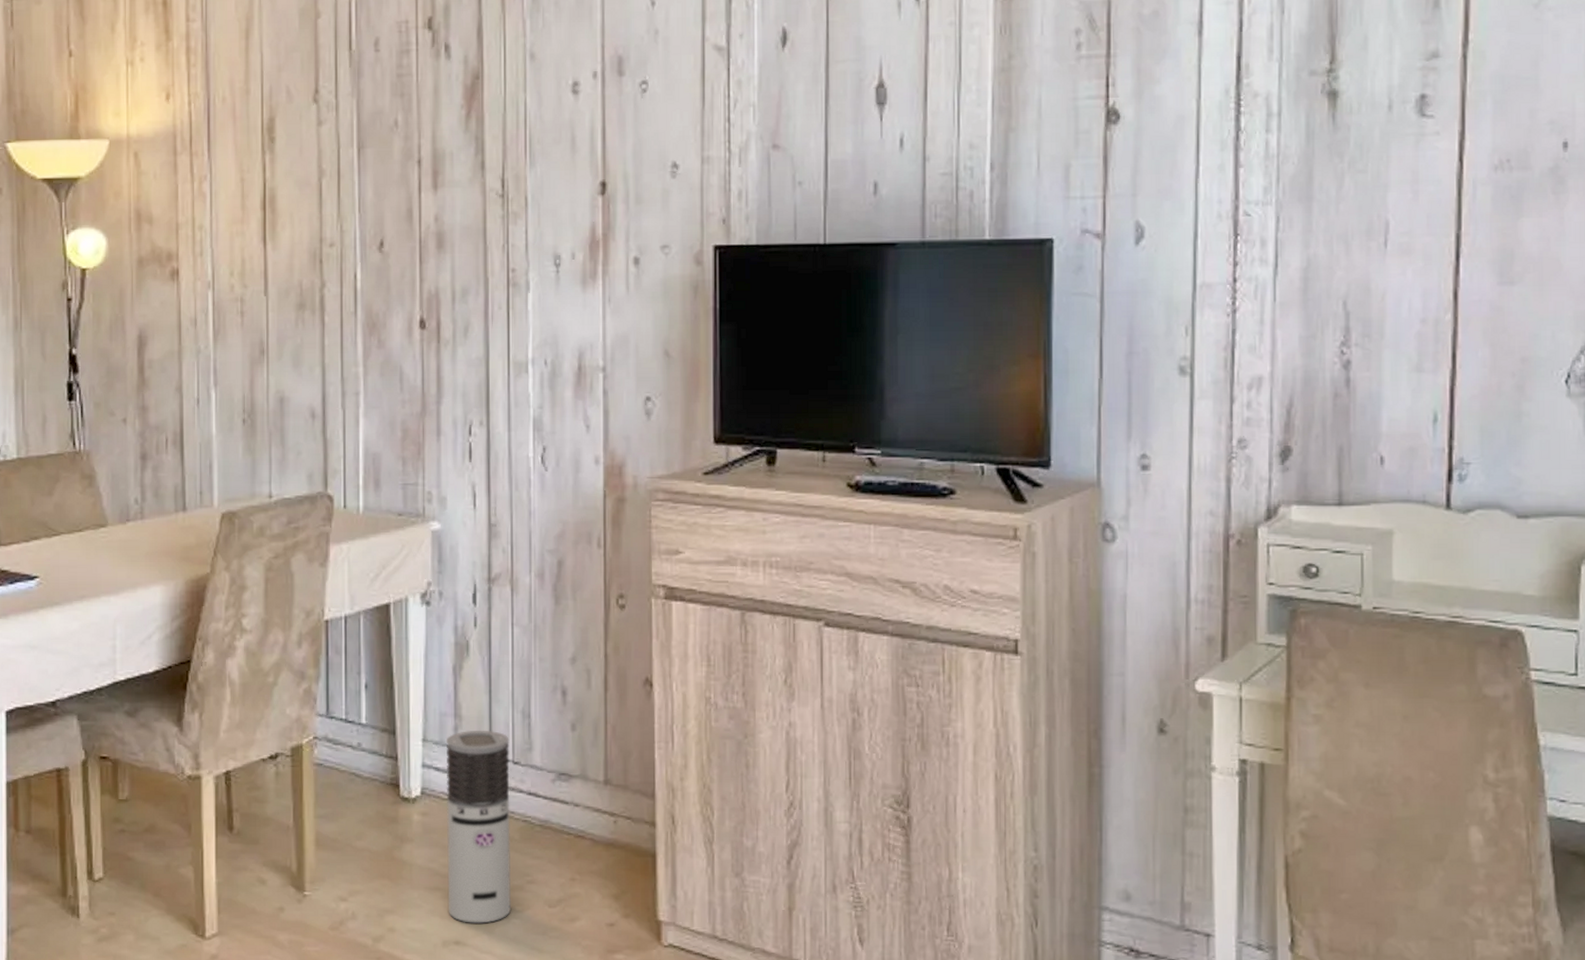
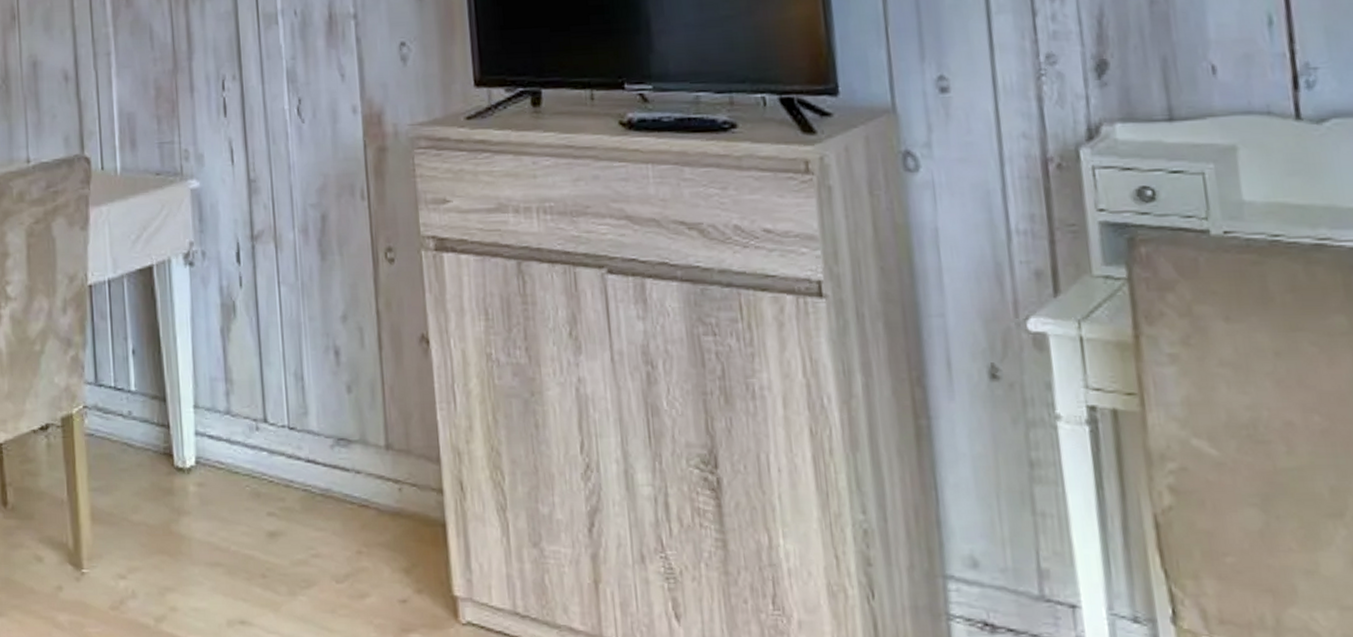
air purifier: present [446,730,512,924] -> none [218,394,297,601]

